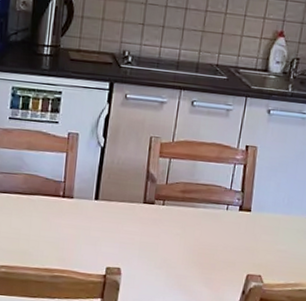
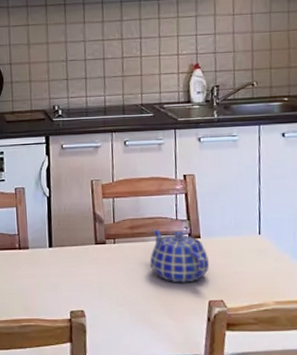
teapot: none [195,195,255,254] -> present [149,228,210,283]

